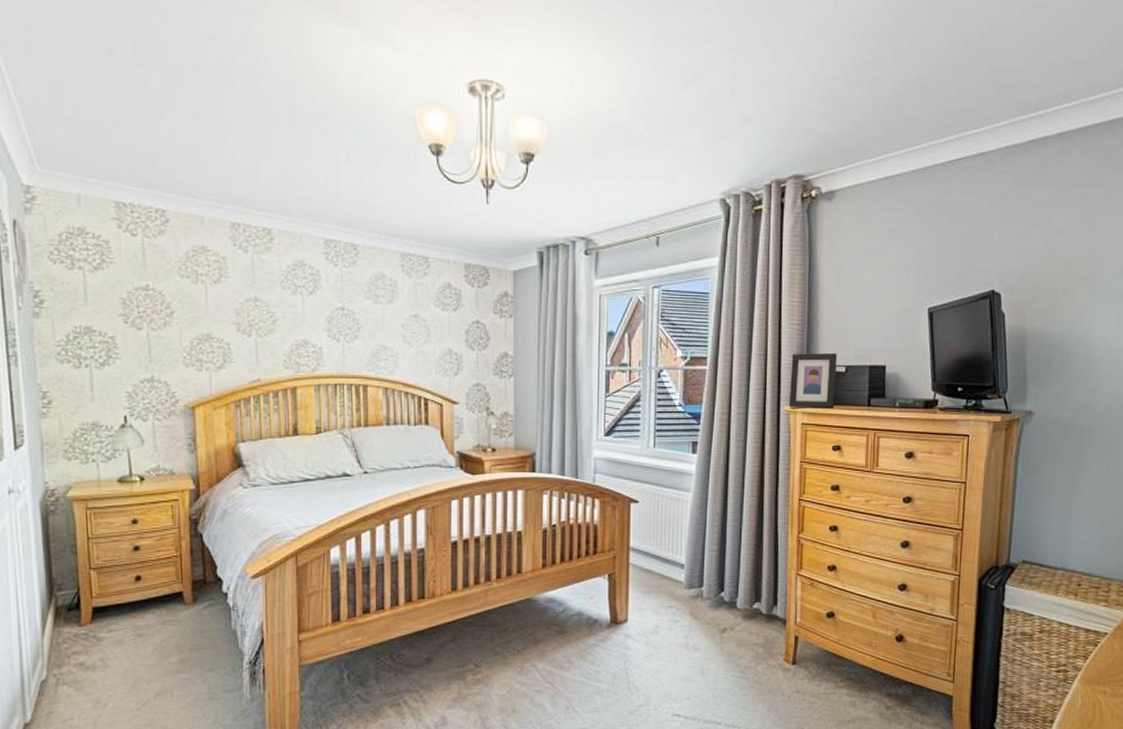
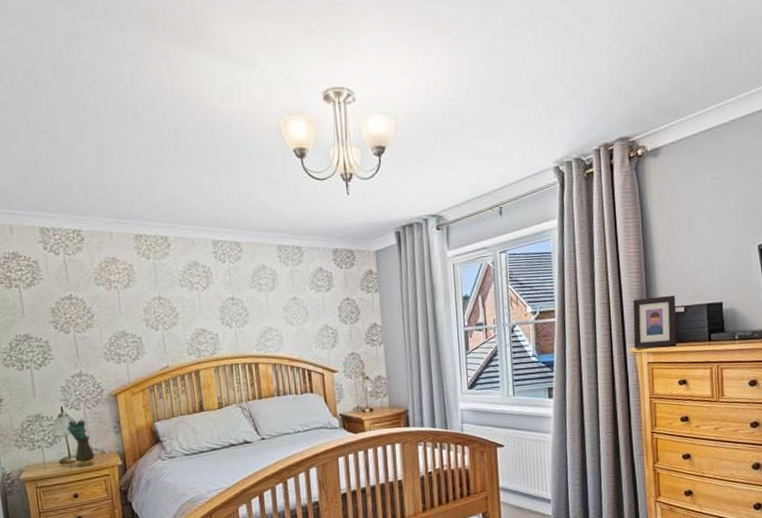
vase: none [129,430,162,490] -> present [66,418,95,468]

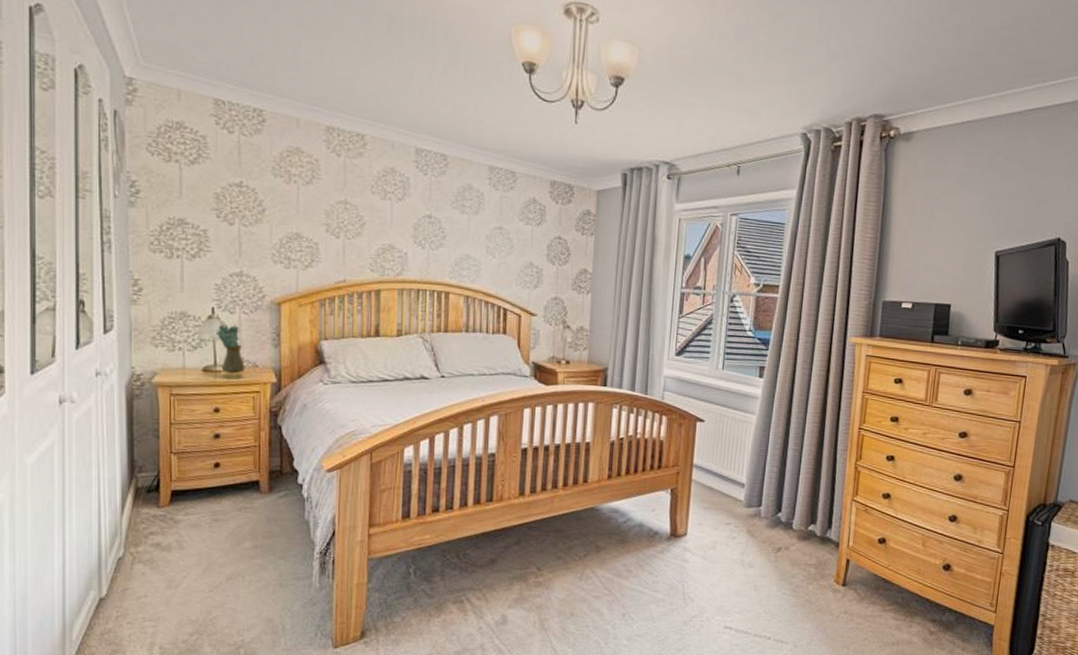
picture frame: present [632,295,677,350] -> none [854,287,905,343]

